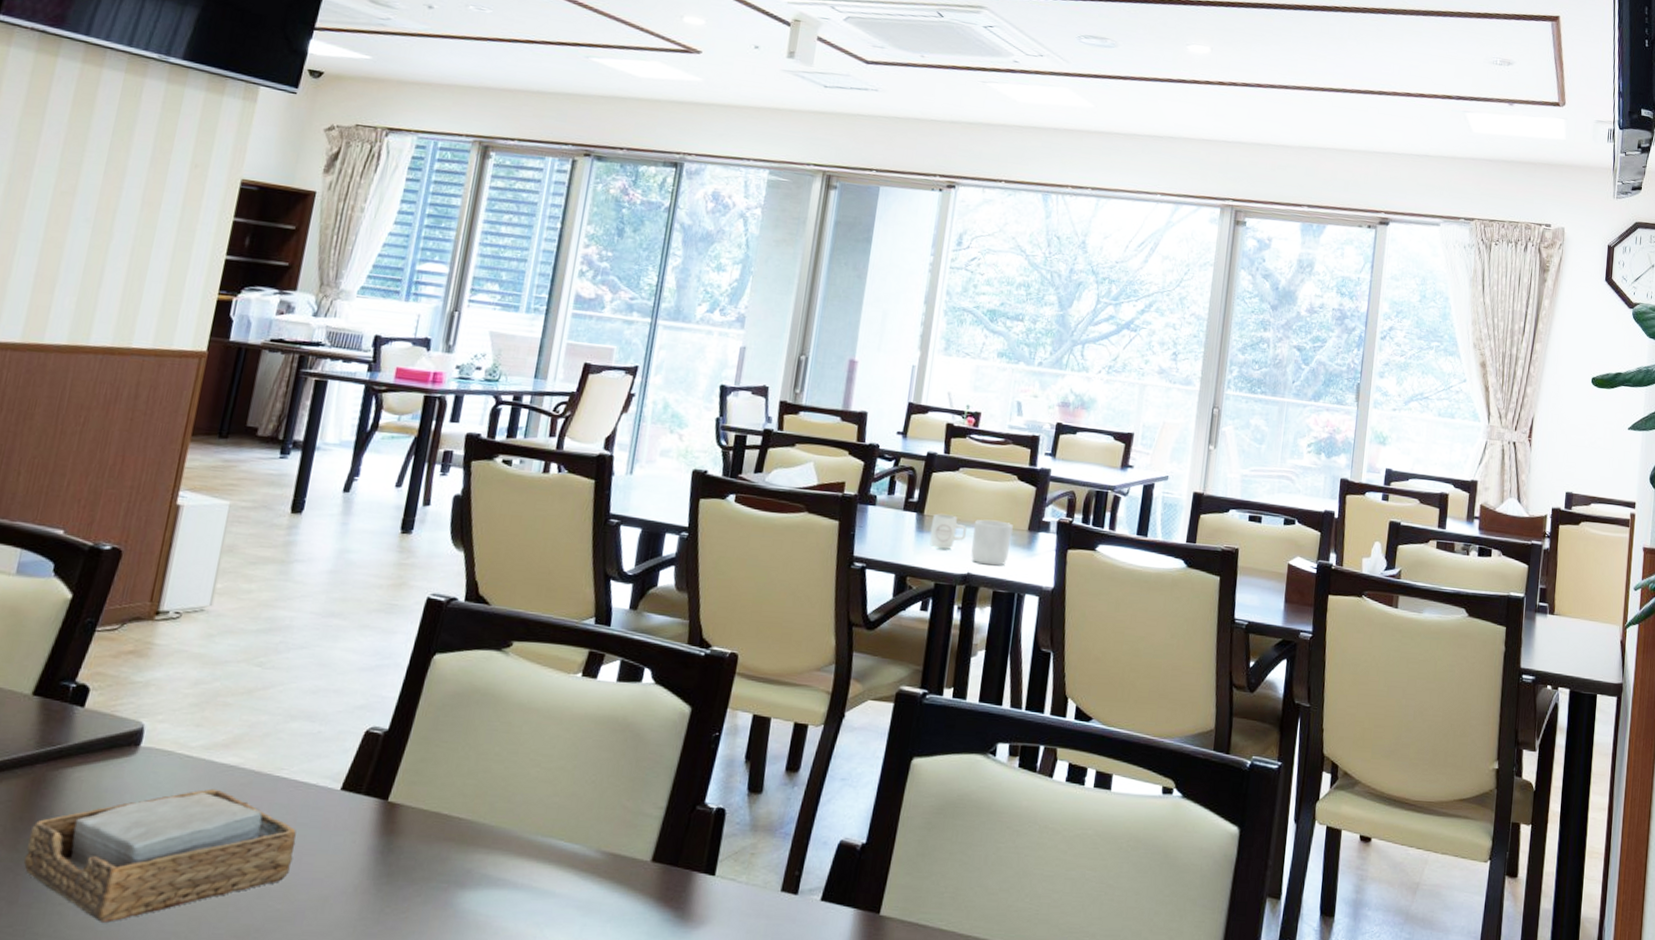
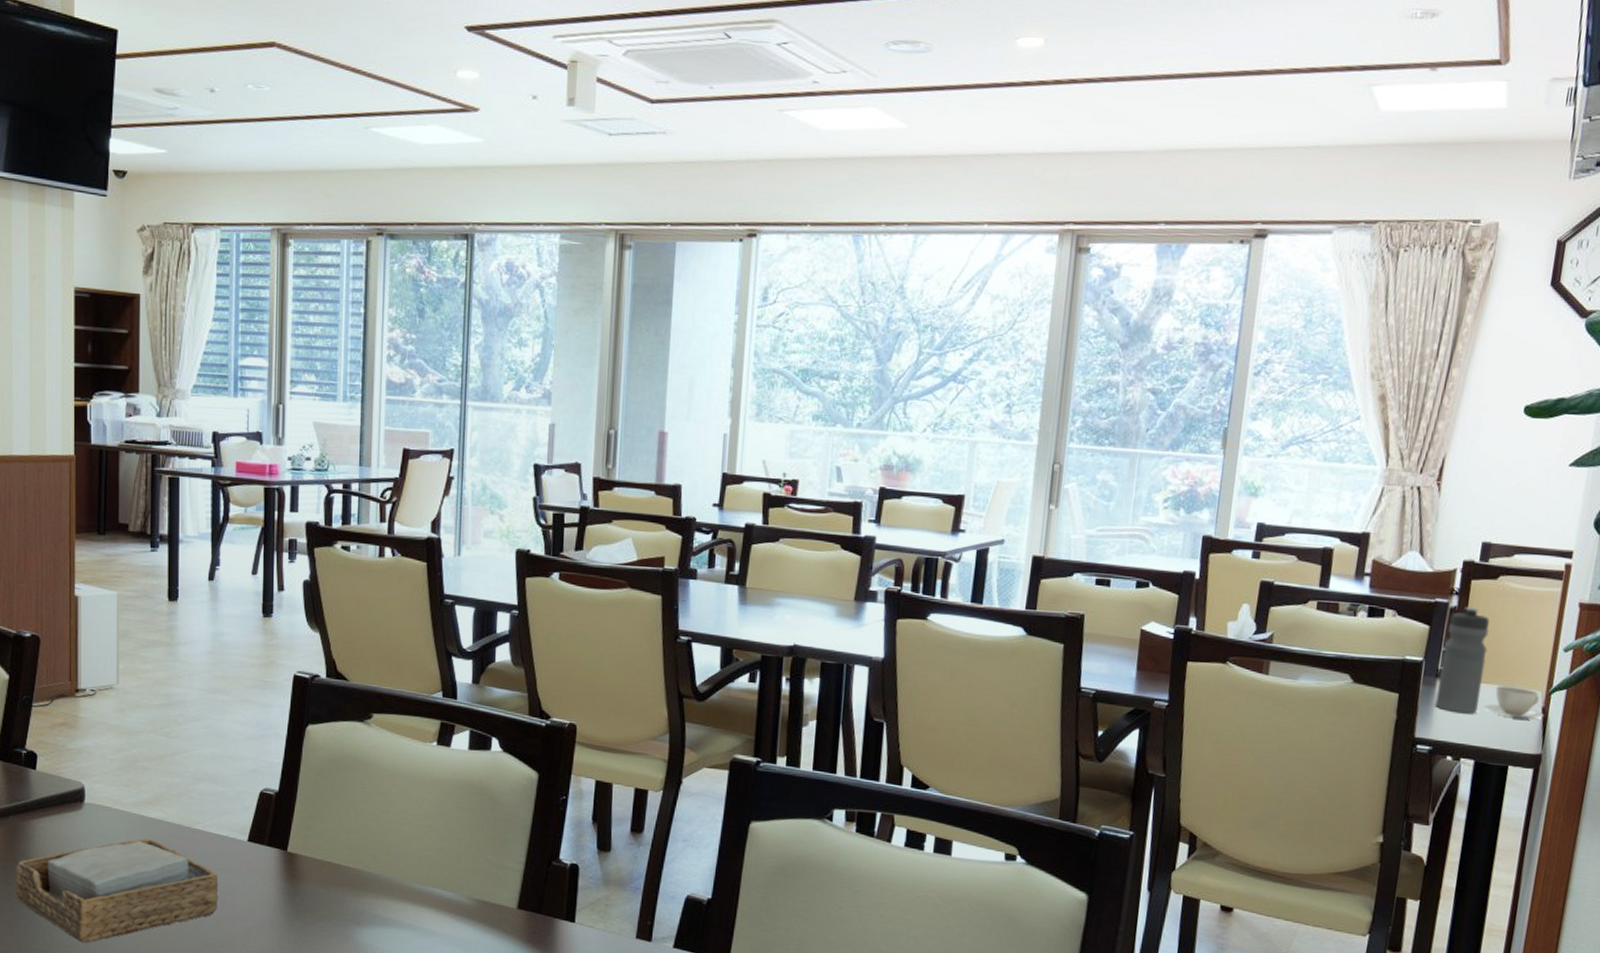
mug: present [929,513,968,550] -> none [753,585,791,623]
mug: present [970,519,1014,566] -> none [796,590,839,637]
water bottle: none [1535,548,1576,646] -> present [1434,606,1490,714]
teacup: none [1574,620,1622,651] -> present [1483,686,1544,719]

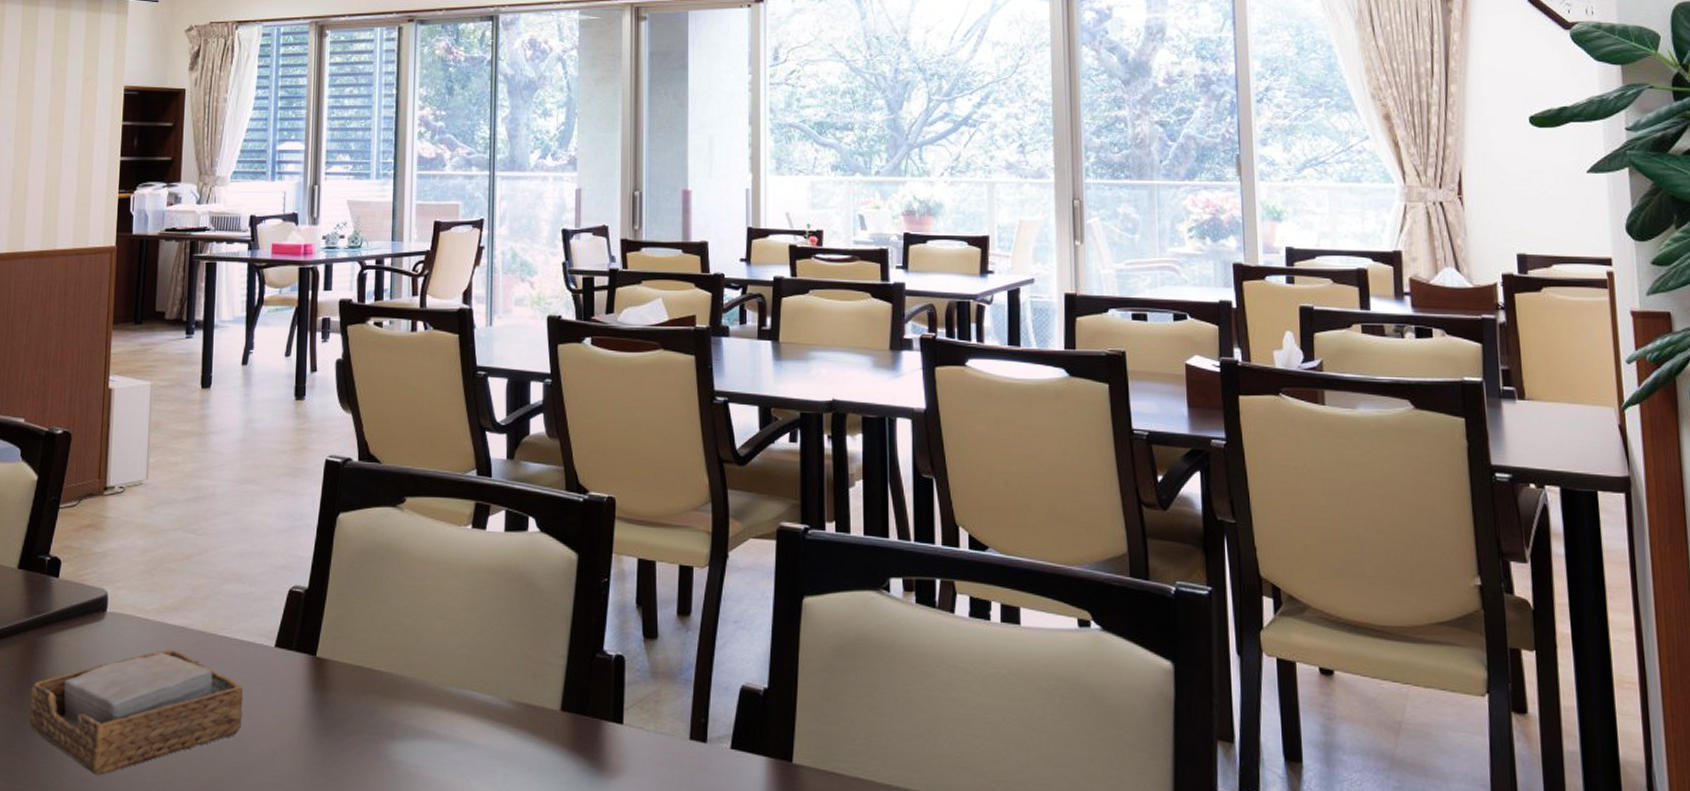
water bottle: present [1434,606,1490,714] -> none [1501,321,1550,436]
teacup: present [1483,686,1544,719] -> none [1556,404,1622,439]

